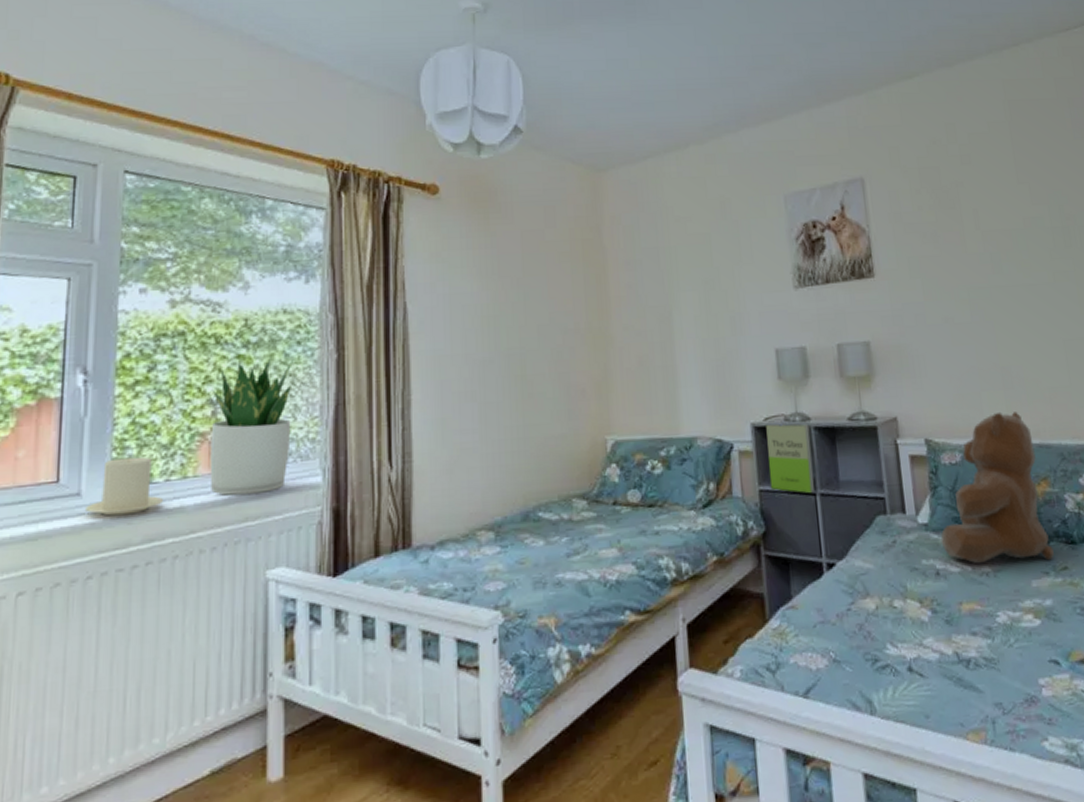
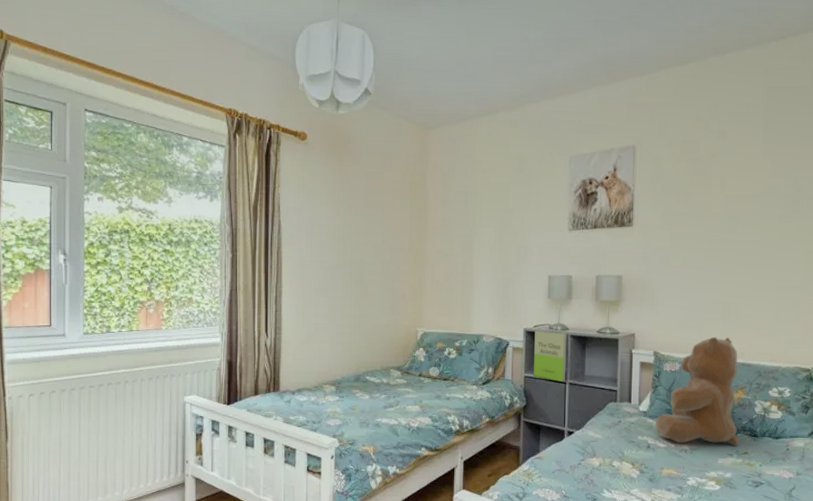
candle: present [86,456,163,516] -> none [69,314,117,352]
planter: present [210,356,295,496] -> none [147,252,203,346]

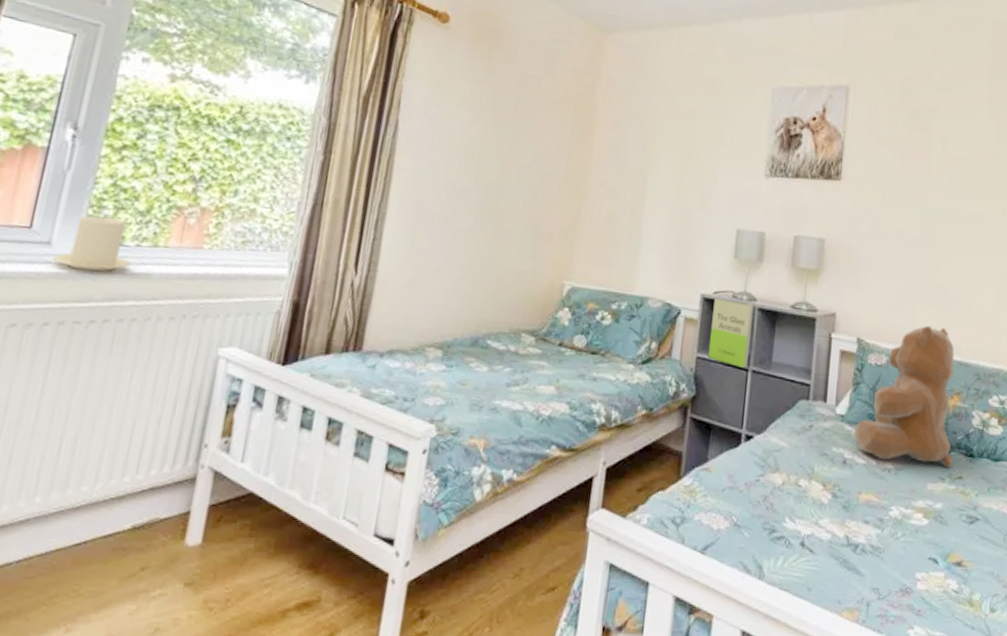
candle: none [69,314,117,352] -> present [53,215,131,272]

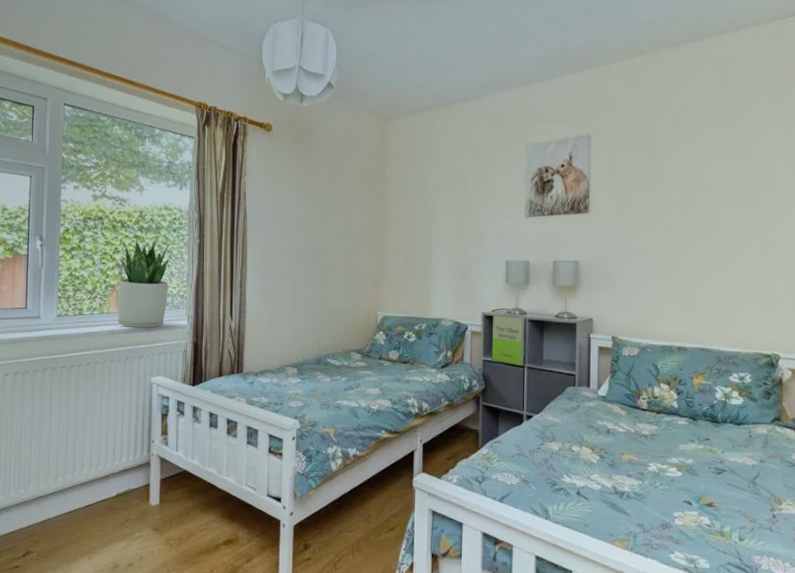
candle: present [53,215,131,272] -> none [43,297,89,333]
planter: none [179,146,282,275] -> present [117,238,172,328]
teddy bear: present [853,325,955,469] -> none [614,321,700,433]

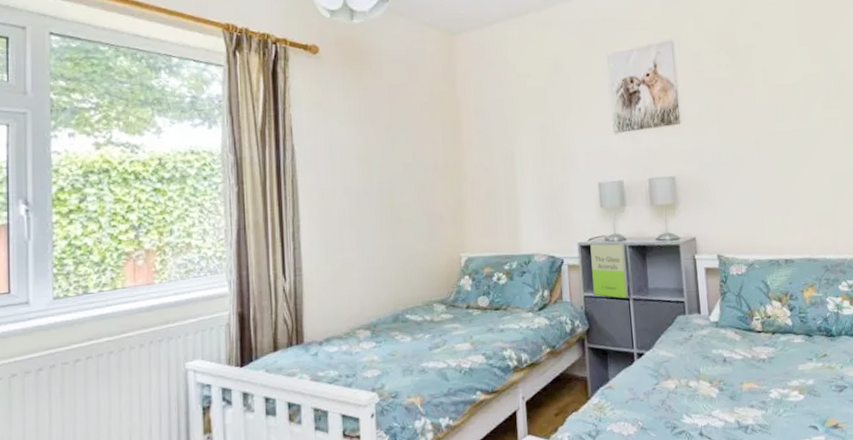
planter: present [117,238,172,328] -> none [134,189,202,303]

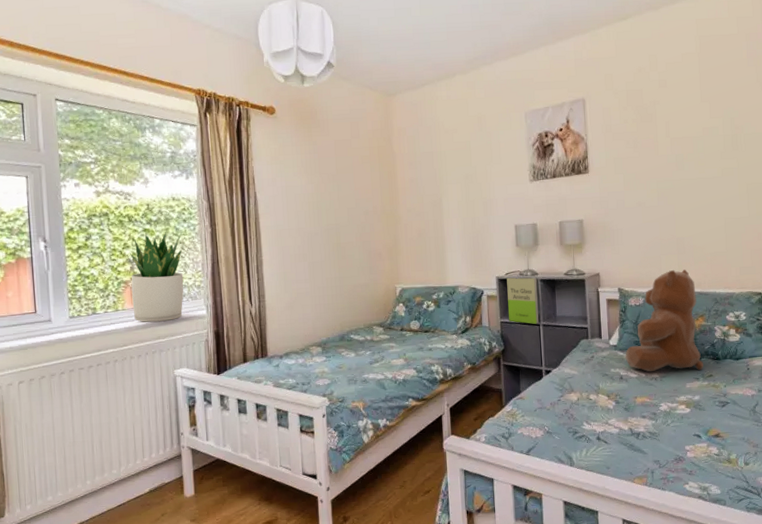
planter: none [134,189,202,303] -> present [129,230,184,323]
teddy bear: none [728,233,817,352] -> present [625,269,704,372]

